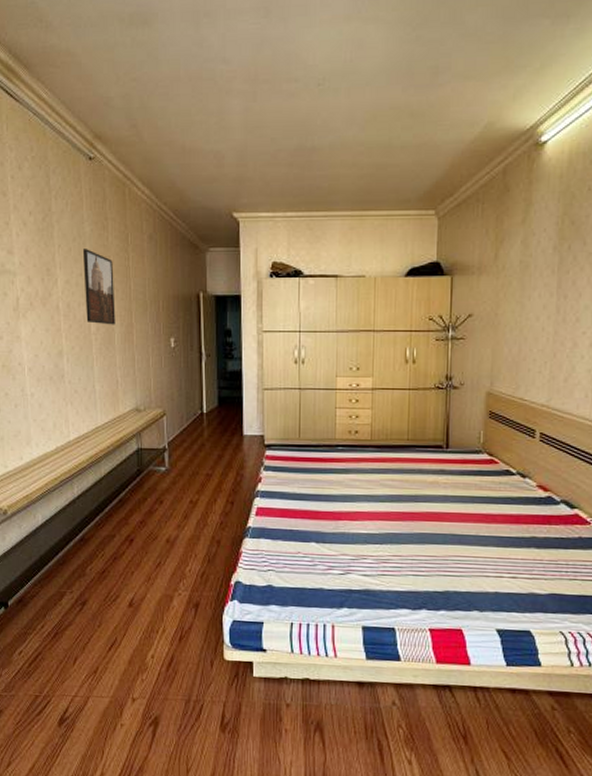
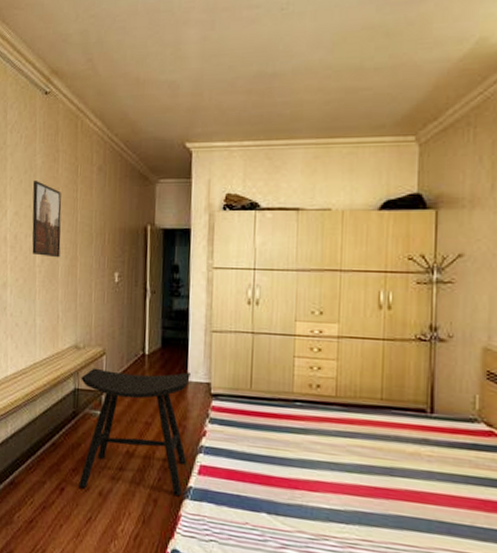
stool: none [143,426,246,538] -> present [78,368,190,496]

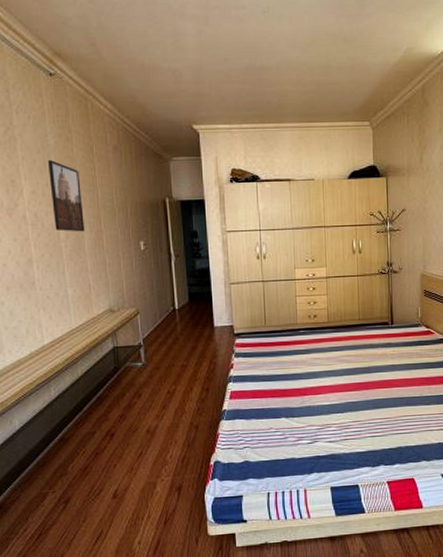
stool: present [78,368,190,496] -> none [118,318,220,430]

